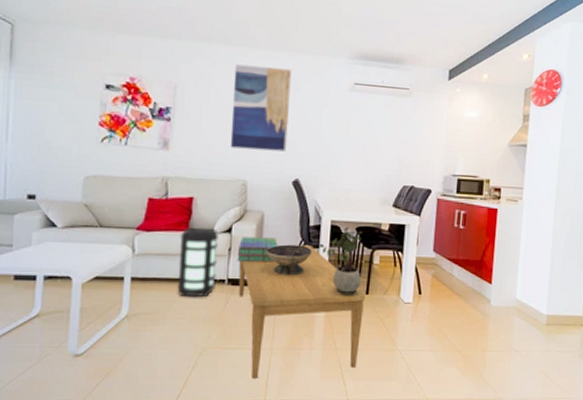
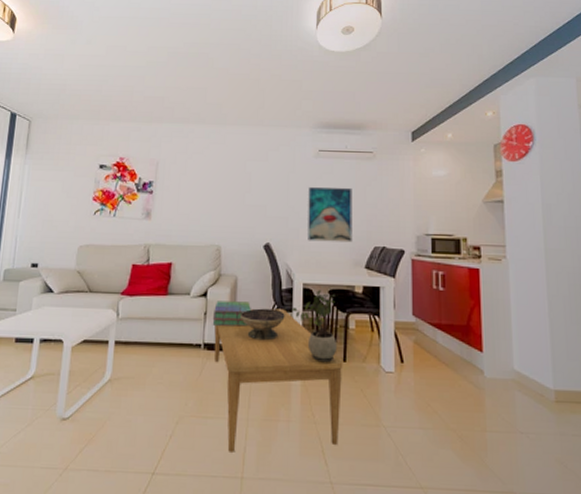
lantern: present [177,227,219,298] -> none [156,291,195,363]
wall art: present [230,64,291,152] -> none [205,140,259,217]
wall art: none [338,123,386,181] -> present [308,187,352,243]

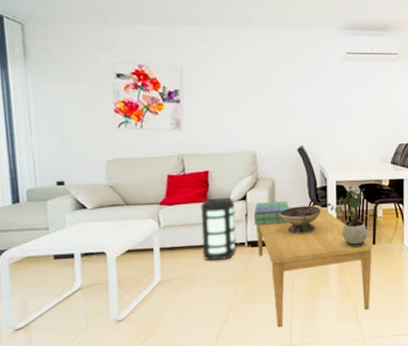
lantern: none [156,291,195,363] -> present [200,197,237,261]
wall art: present [308,187,352,243] -> none [338,90,380,142]

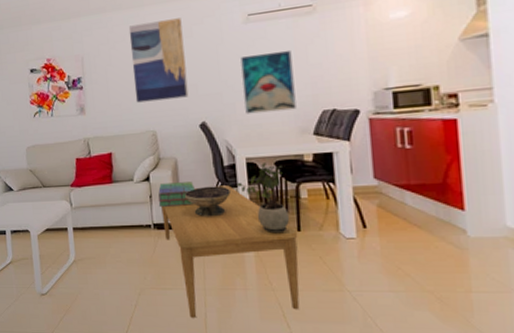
lantern: present [200,197,237,261] -> none [106,178,143,243]
wall art: none [234,44,289,123] -> present [128,18,189,103]
wall art: none [338,90,380,142] -> present [241,51,296,114]

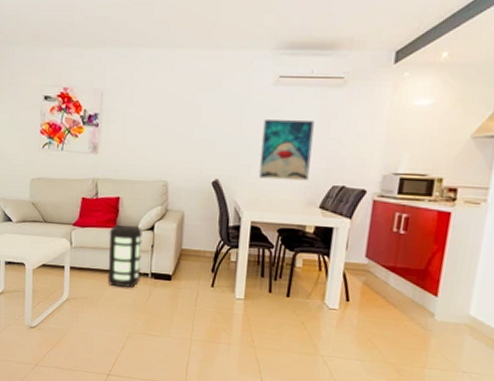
lantern: none [106,178,143,243] -> present [107,224,142,288]
wall art: present [128,18,189,103] -> none [152,67,212,152]
stack of books: present [158,182,195,207] -> none [159,235,197,260]
coffee table: present [161,185,300,318] -> none [160,244,287,368]
decorative bowl: present [184,186,231,217] -> none [185,243,231,274]
potted plant: present [237,163,290,234] -> none [238,228,284,297]

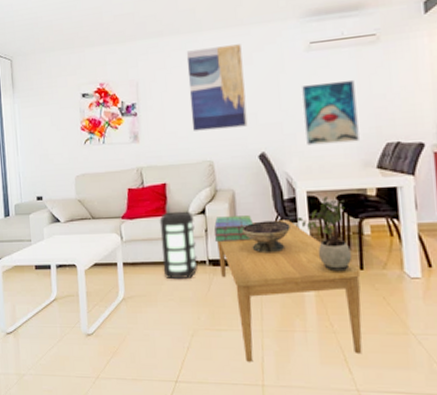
wall art: none [152,67,212,152] -> present [186,44,248,131]
stack of books: none [159,235,197,260] -> present [214,215,253,242]
coffee table: none [160,244,287,368] -> present [217,220,362,362]
decorative bowl: none [185,243,231,274] -> present [241,220,290,254]
potted plant: none [238,228,284,297] -> present [297,197,353,272]

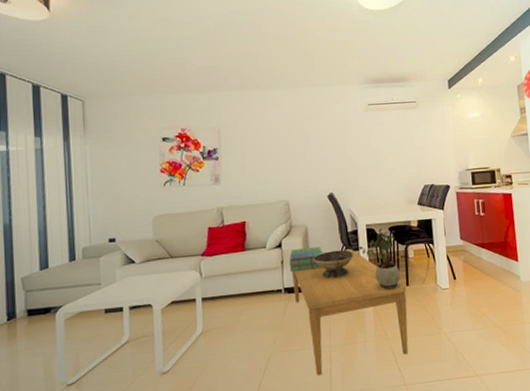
lantern: present [159,211,198,280] -> none [238,245,274,309]
wall art: present [186,44,248,131] -> none [265,101,319,175]
wall art: present [302,81,359,146] -> none [362,136,405,187]

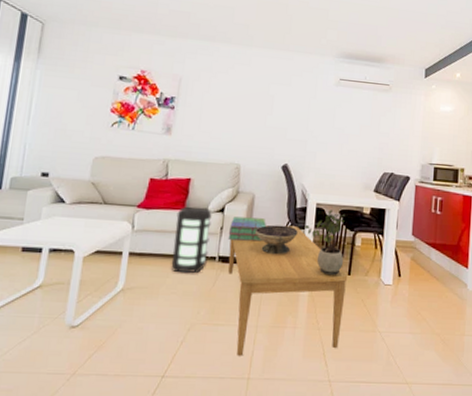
lantern: none [238,245,274,309] -> present [171,206,212,274]

